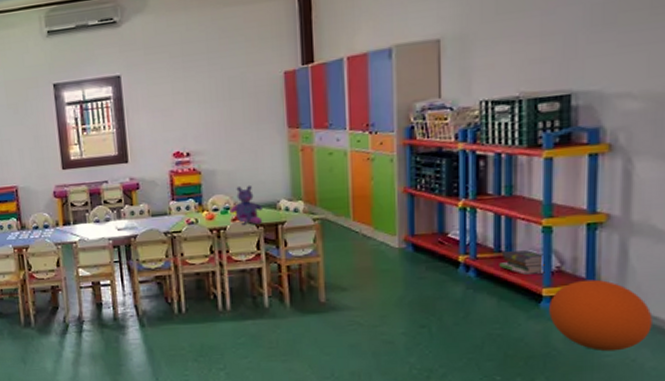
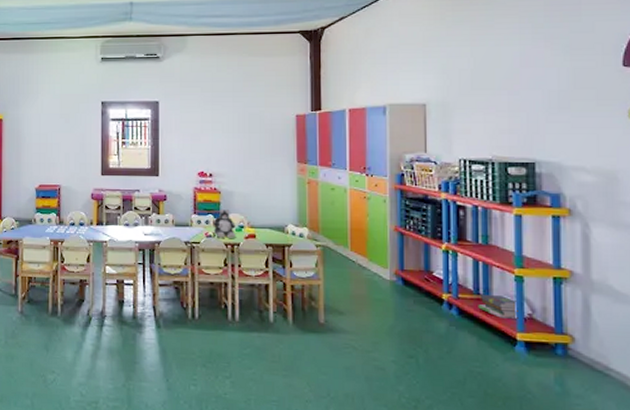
plush toy: none [194,190,221,224] -> present [213,208,236,239]
toy: present [230,185,263,226] -> none [244,208,272,245]
ball: present [549,279,653,352] -> none [523,329,615,401]

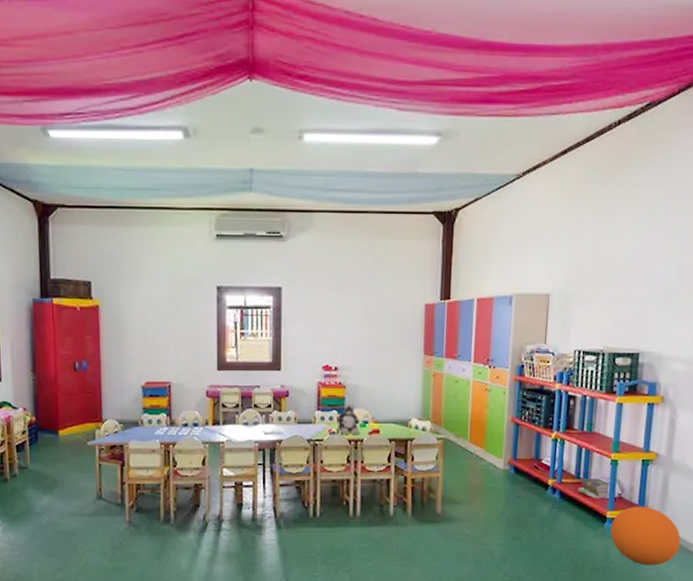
ball: none [523,329,615,401] -> present [610,506,681,566]

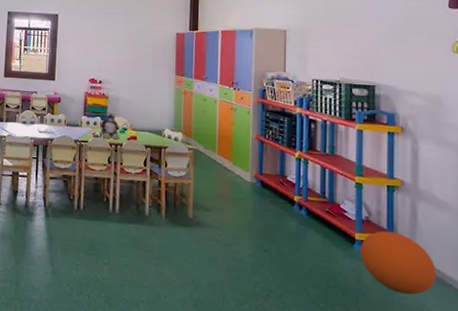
books: present [577,479,611,499] -> none [324,198,357,221]

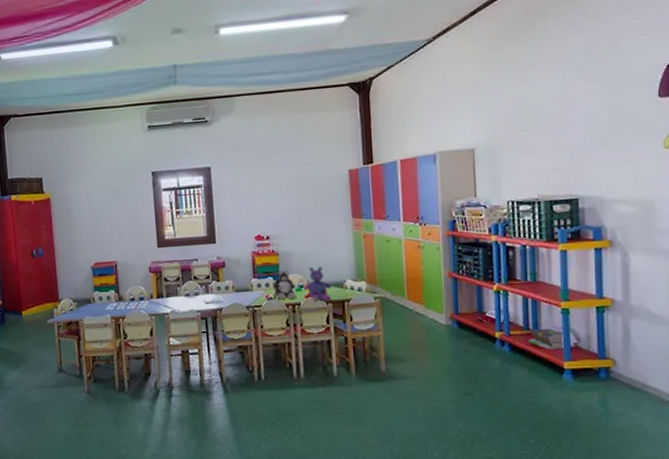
toy: none [126,112,151,146] -> present [303,266,332,302]
books: none [324,198,357,221] -> present [528,329,565,350]
ball: present [360,230,436,295] -> none [570,355,652,418]

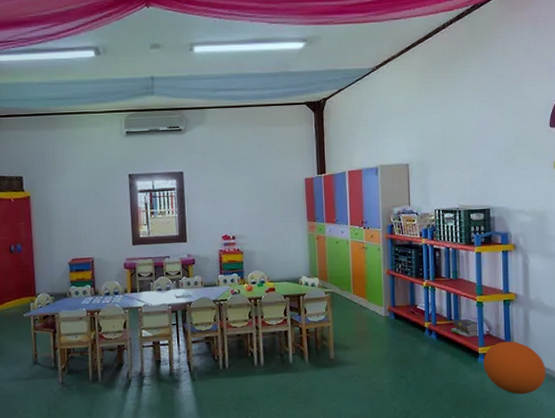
plush toy: present [273,270,296,300] -> none [237,267,258,294]
toy: present [303,266,332,302] -> none [264,264,289,296]
ball: none [570,355,652,418] -> present [483,341,546,395]

